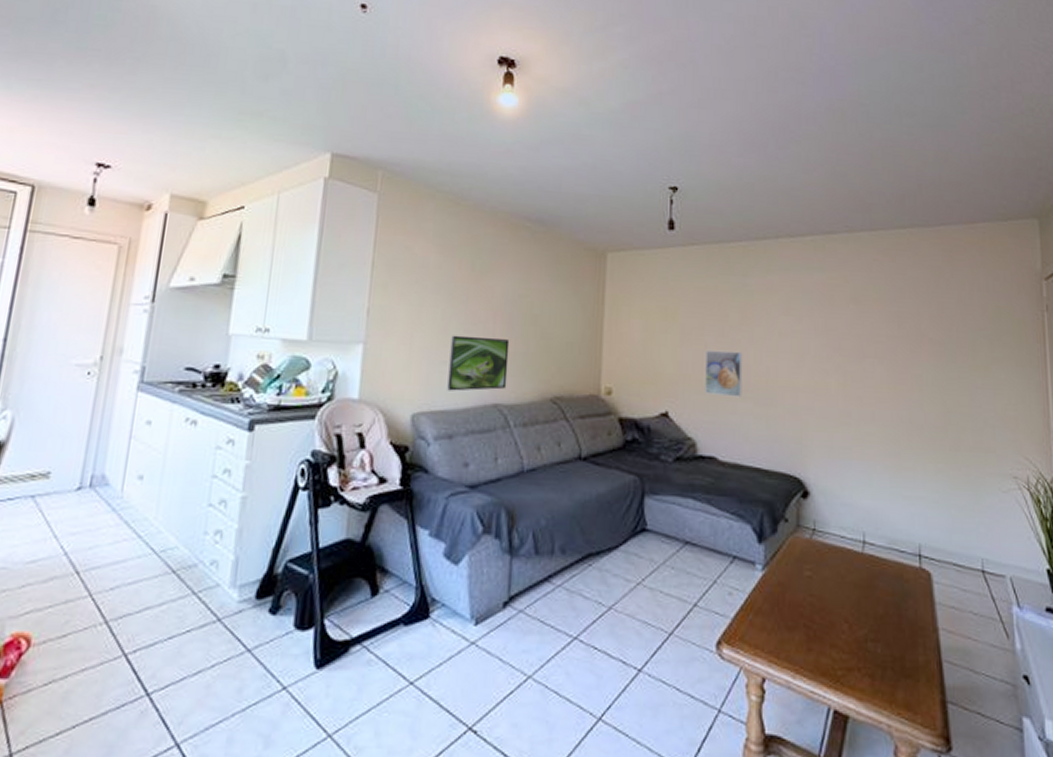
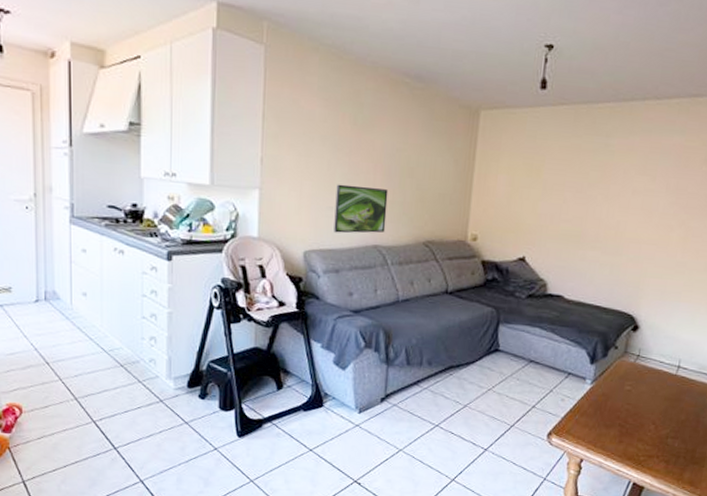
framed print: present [705,350,743,398] -> none [559,204,597,247]

